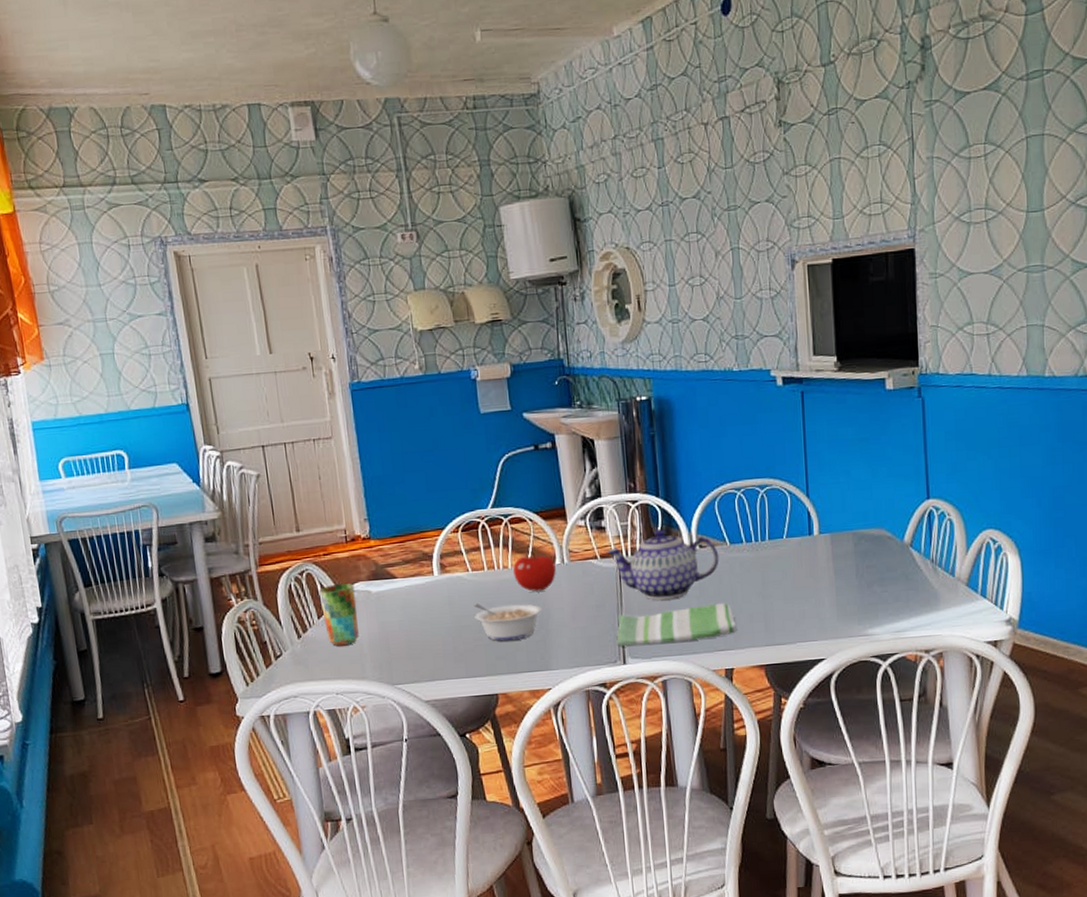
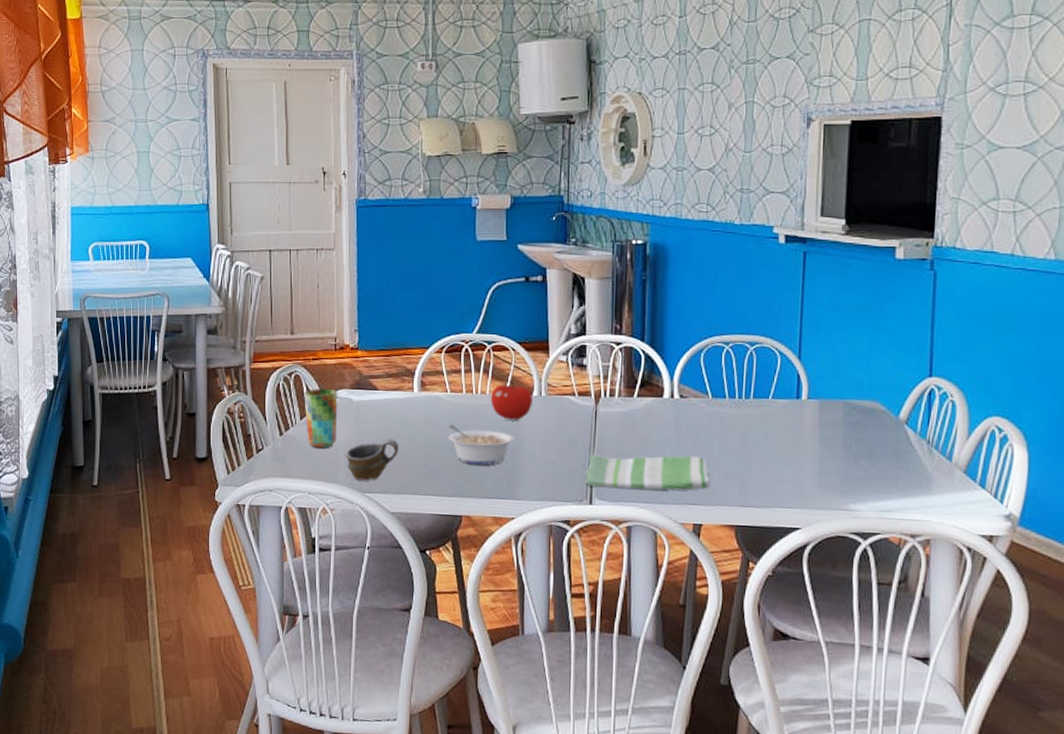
cup: none [369,626,426,673] -> present [344,439,399,481]
teapot: present [605,528,719,600] -> none [584,373,700,446]

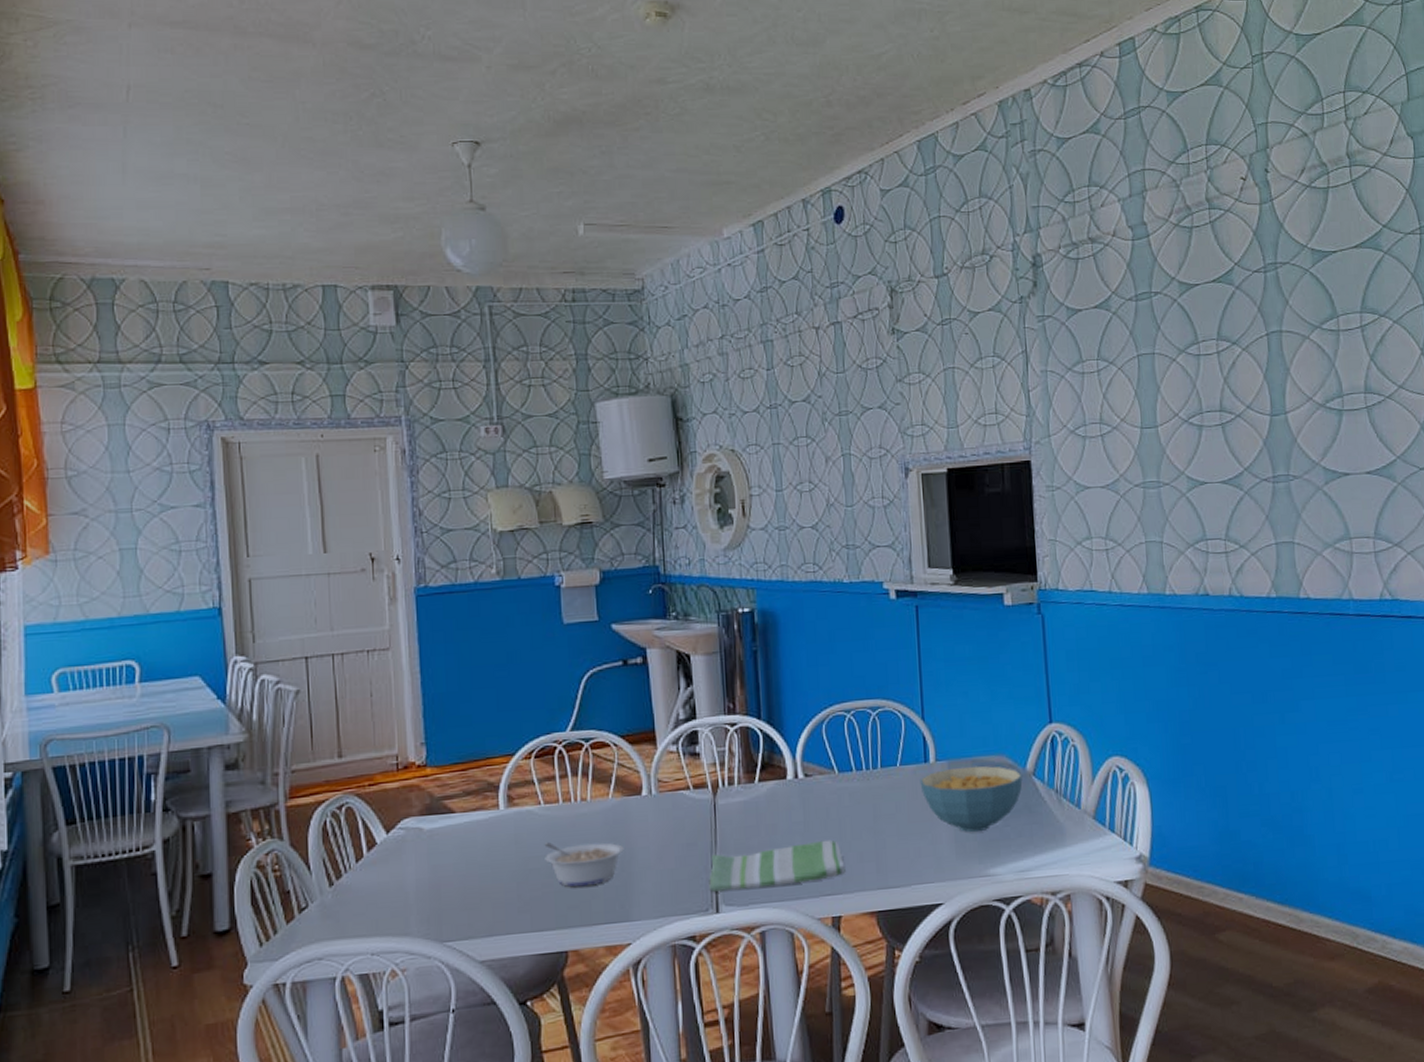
cup: present [304,388,338,449] -> none [359,818,405,896]
cup: present [344,439,399,481] -> none [416,870,485,928]
fruit: present [491,380,533,420] -> none [593,781,642,828]
cereal bowl: none [790,407,894,469] -> present [920,766,1023,832]

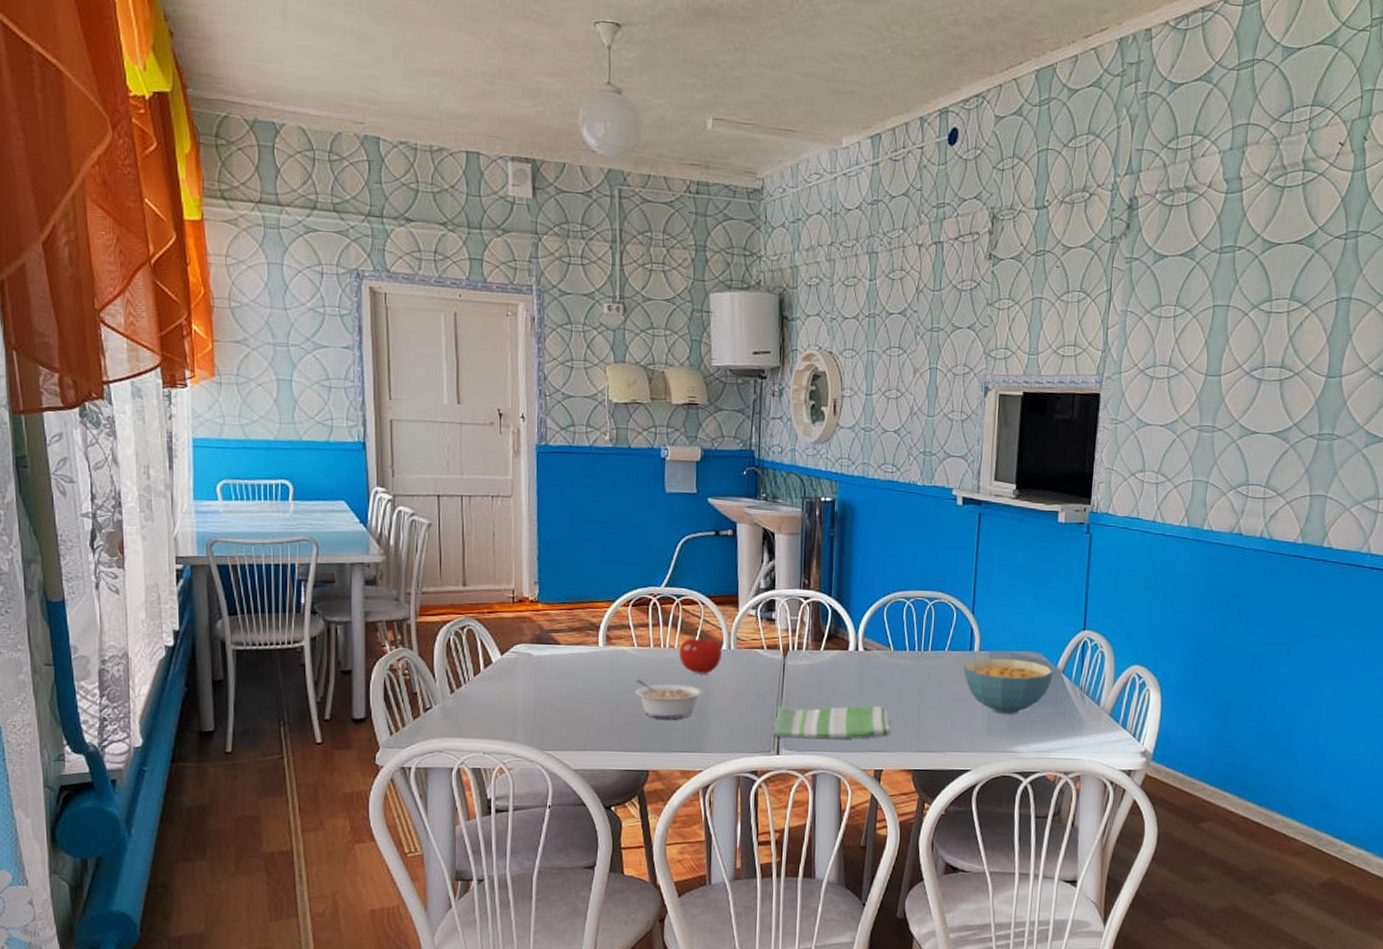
fruit: none [593,781,642,828] -> present [679,634,722,674]

